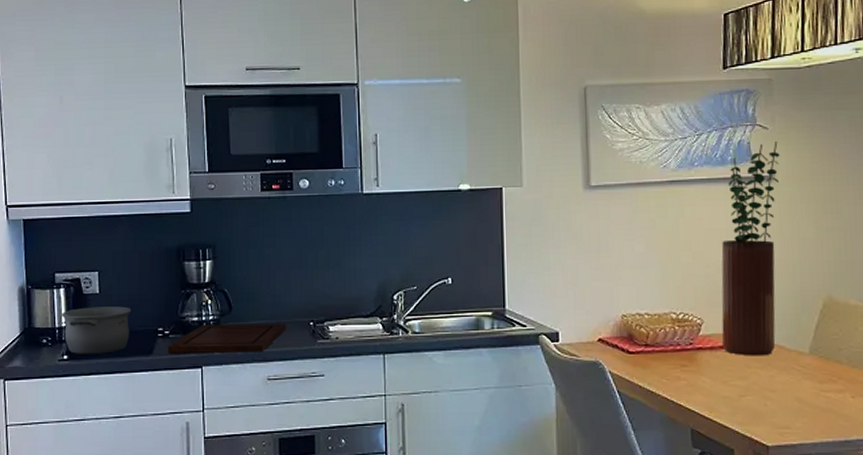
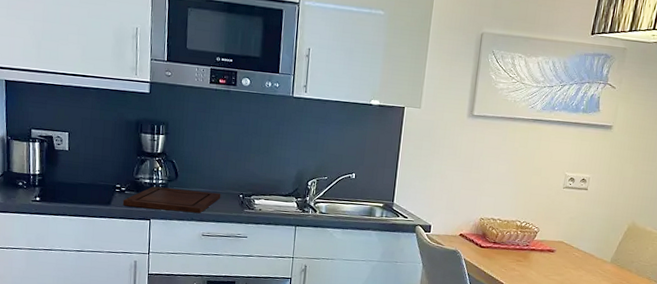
cooking pot: present [61,306,132,355] -> none [35,160,95,200]
vase: present [721,142,780,356] -> none [550,99,621,260]

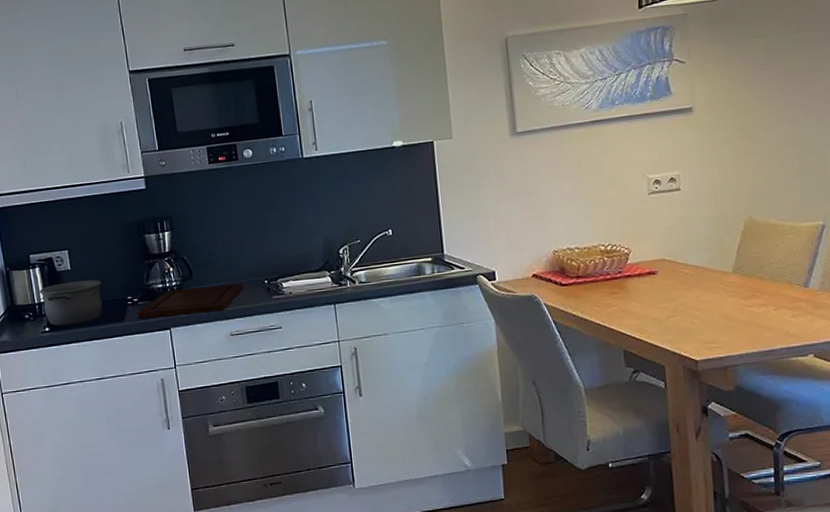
cooking pot: none [35,160,95,200] -> present [38,279,102,327]

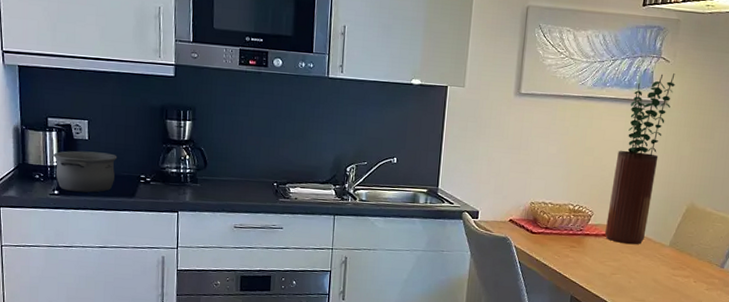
cutting board: present [137,283,244,319] -> none [148,176,254,204]
vase: none [644,74,700,279] -> present [605,73,675,245]

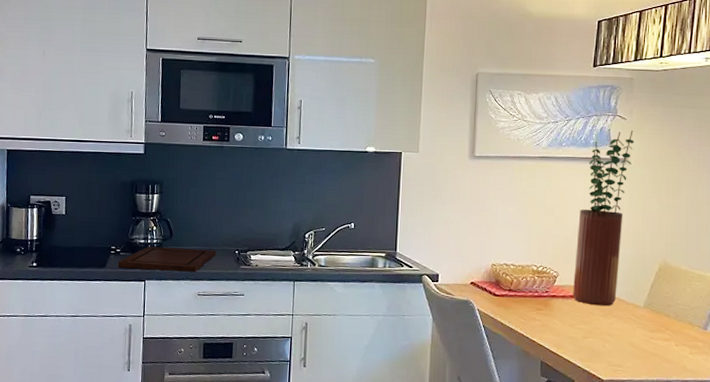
cooking pot: present [52,150,118,193] -> none [33,225,91,264]
cutting board: none [148,176,254,204] -> present [117,246,217,273]

